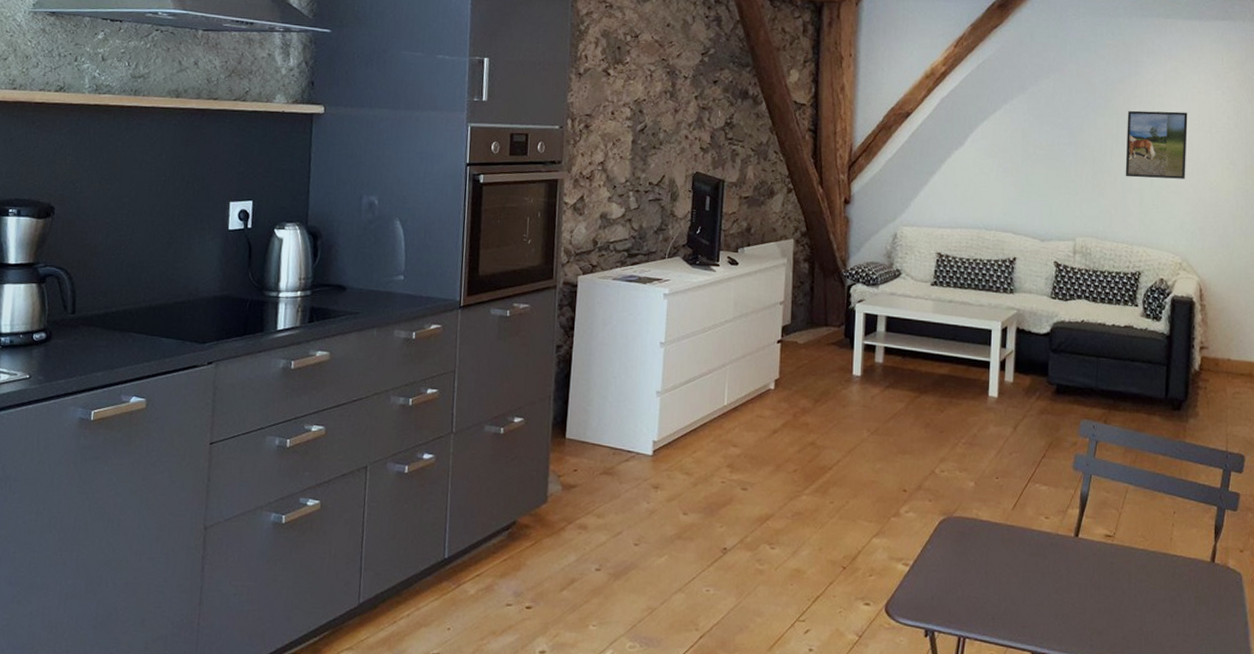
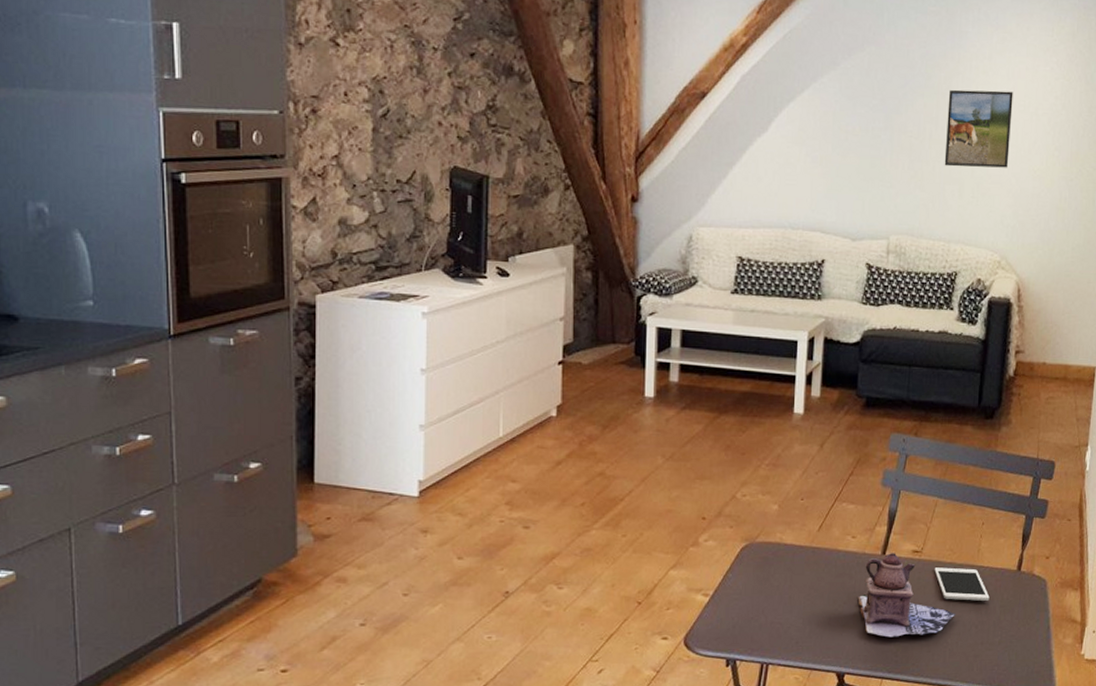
teapot: none [1052,536,1151,621] -> present [858,553,957,638]
cell phone: none [1127,553,1184,590] -> present [934,567,990,601]

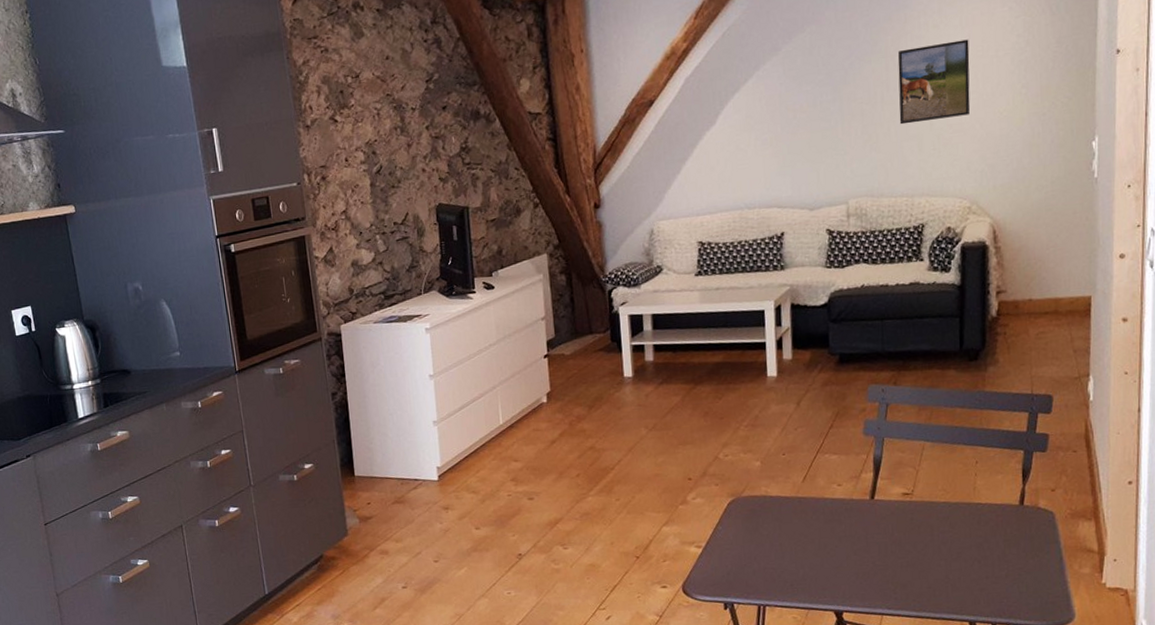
teapot: present [858,553,957,638] -> none [849,497,956,576]
cell phone: present [934,567,990,601] -> none [927,506,991,538]

